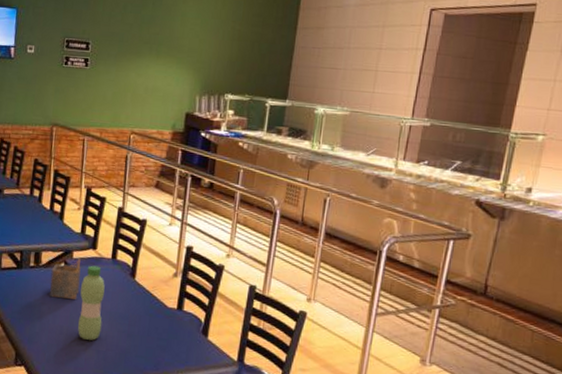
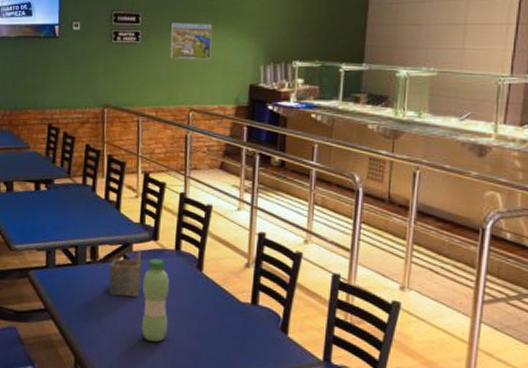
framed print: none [115,52,155,87] -> present [170,23,213,60]

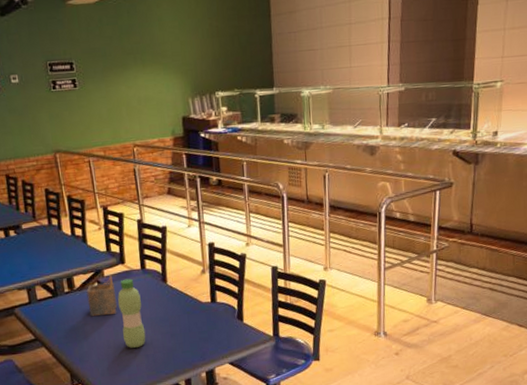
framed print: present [170,23,213,60] -> none [104,65,145,102]

